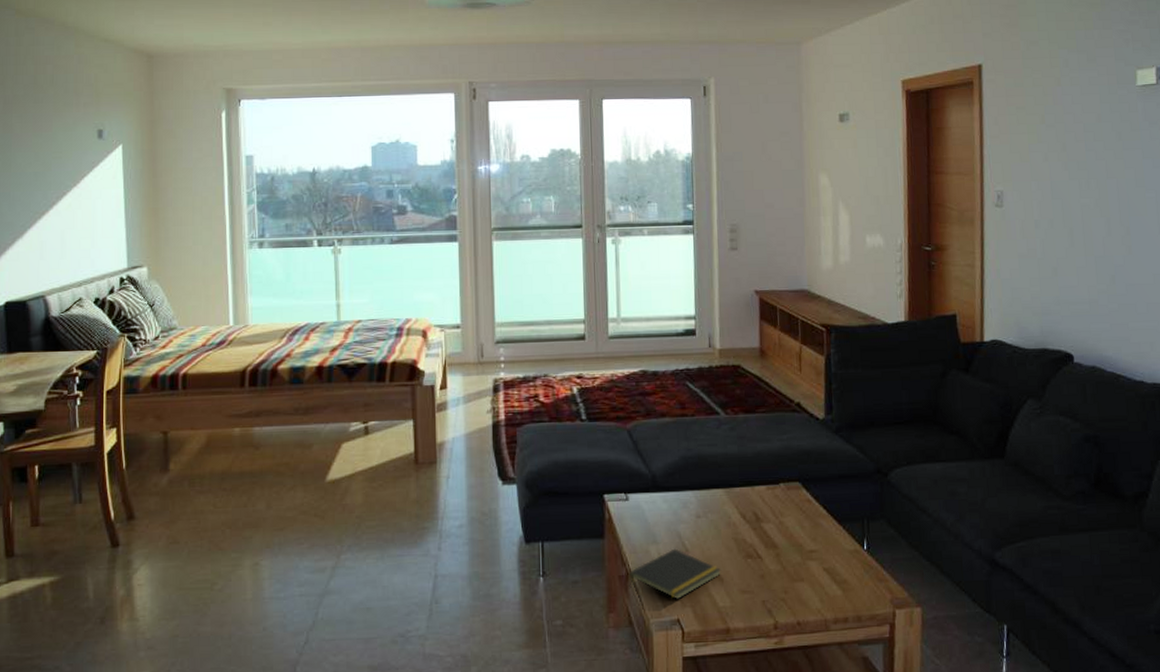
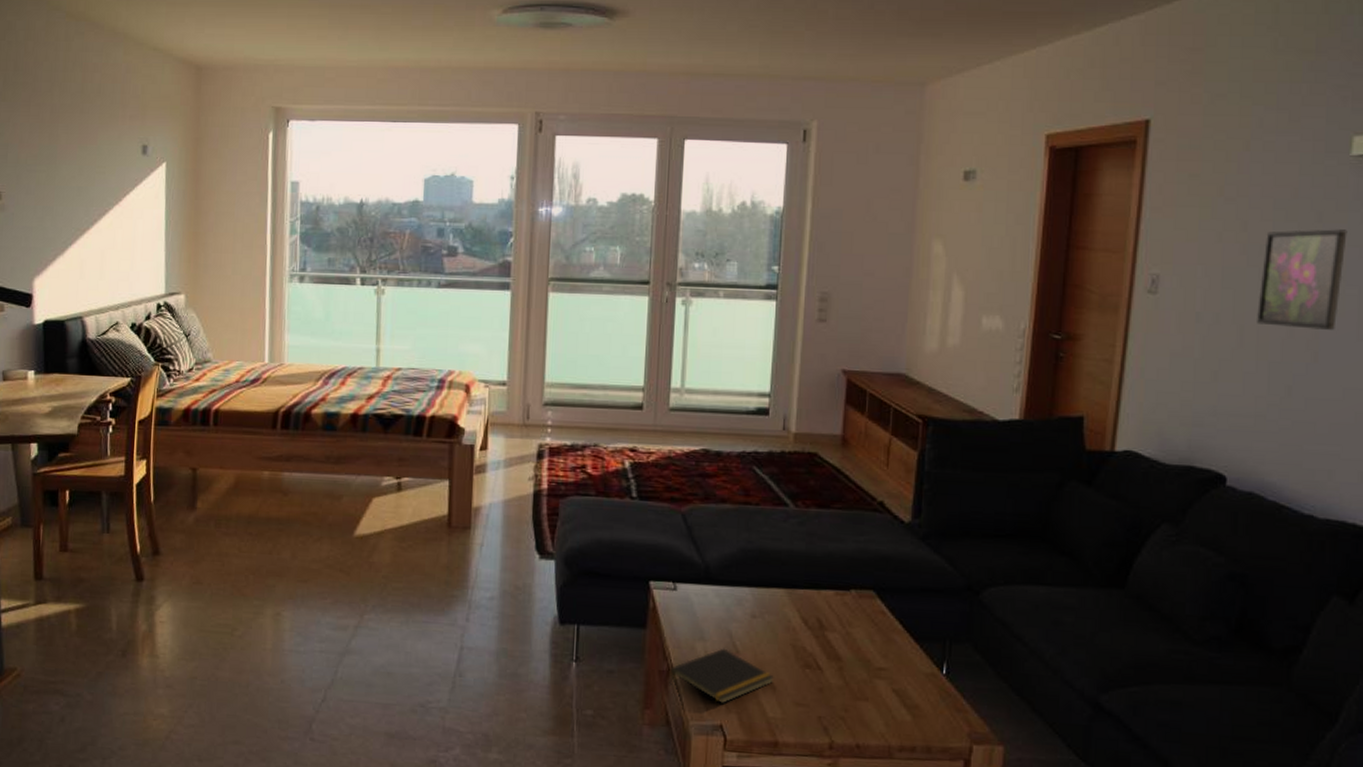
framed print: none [1081,145,1142,228] -> present [1257,229,1347,330]

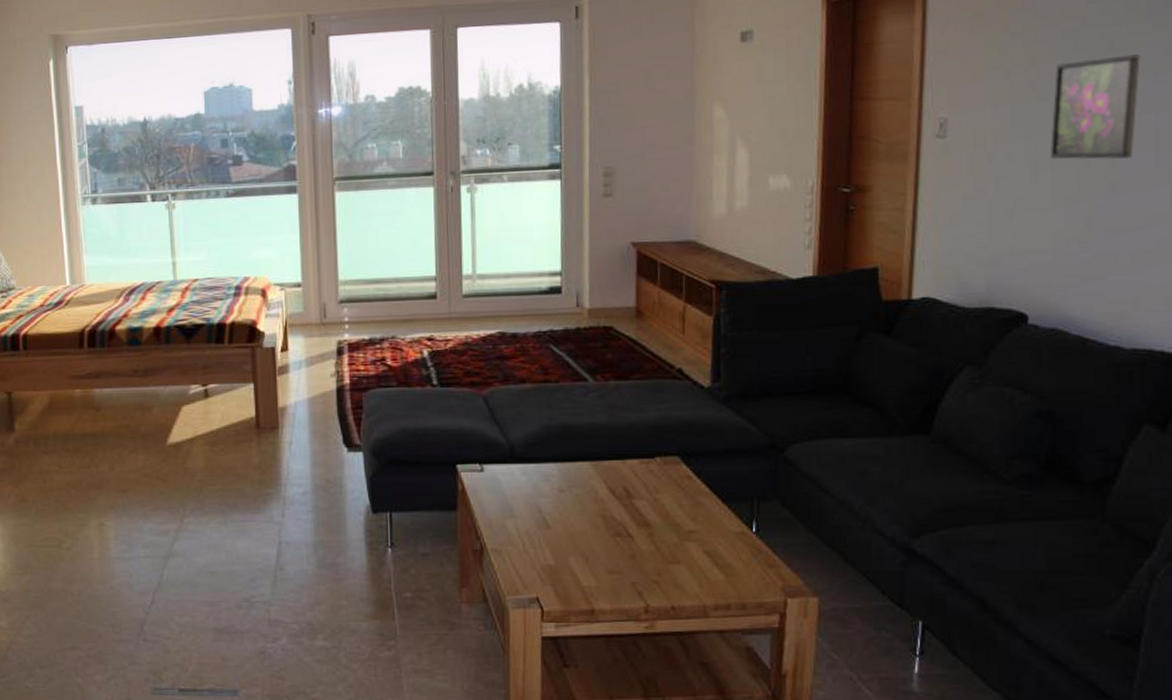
notepad: present [669,648,775,704] -> none [483,523,587,578]

